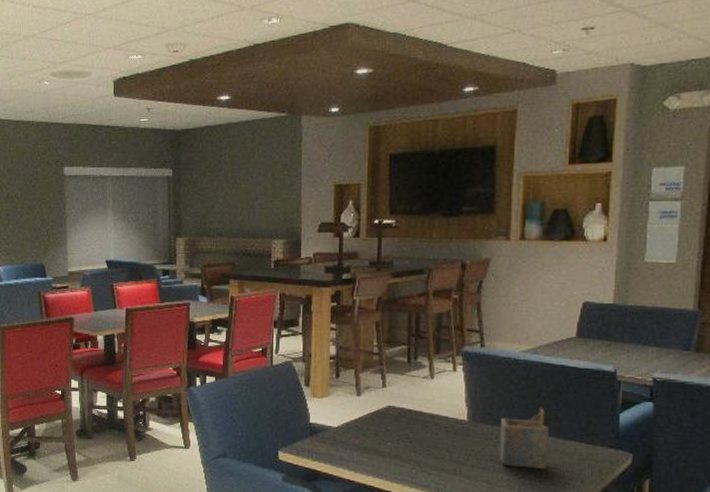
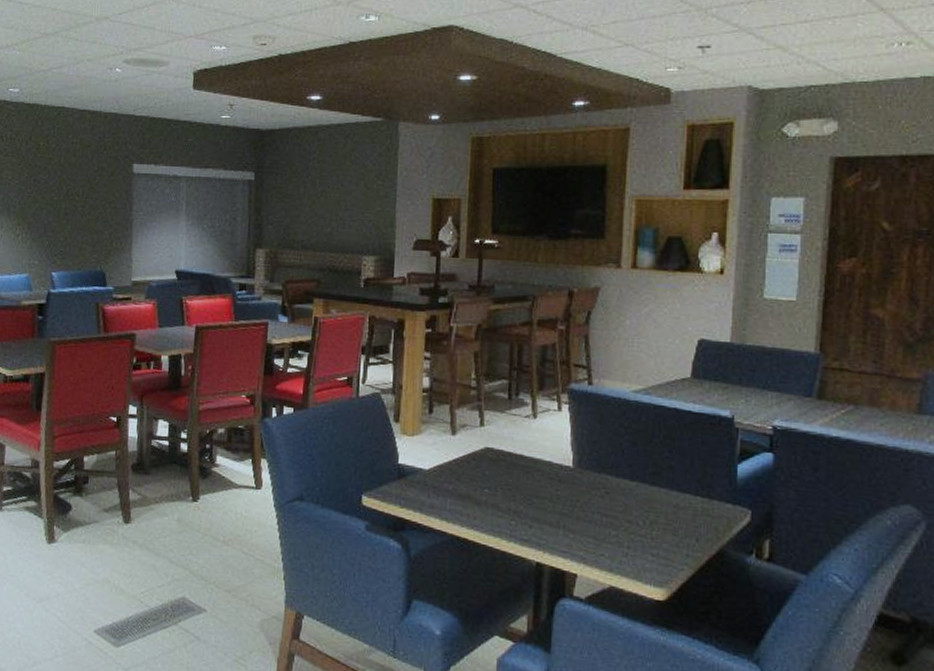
napkin holder: present [499,407,550,469] -> none [606,454,662,525]

